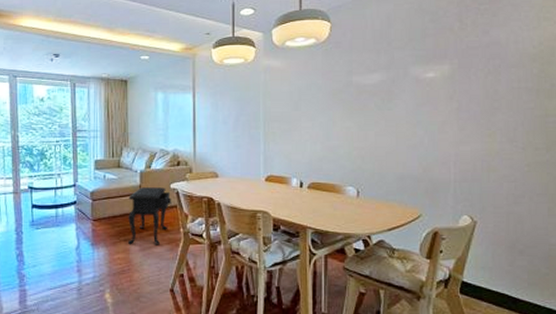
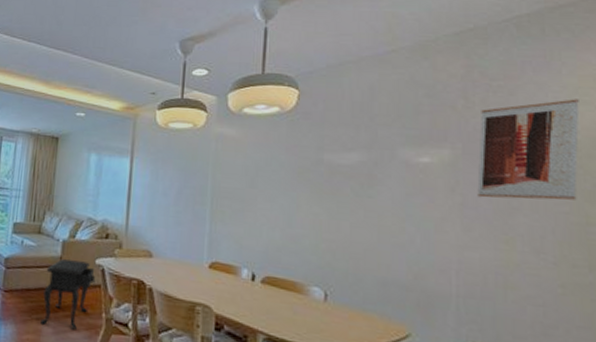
wall art: none [469,16,543,102] -> present [477,99,580,200]

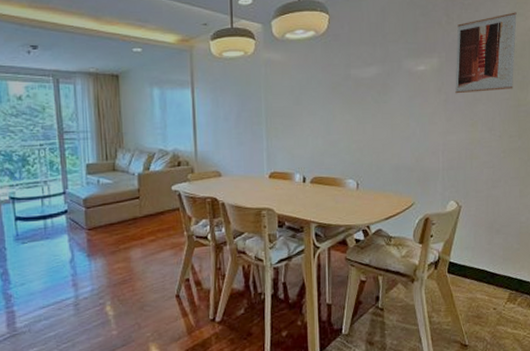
side table: present [41,259,96,330] -> none [126,190,174,252]

